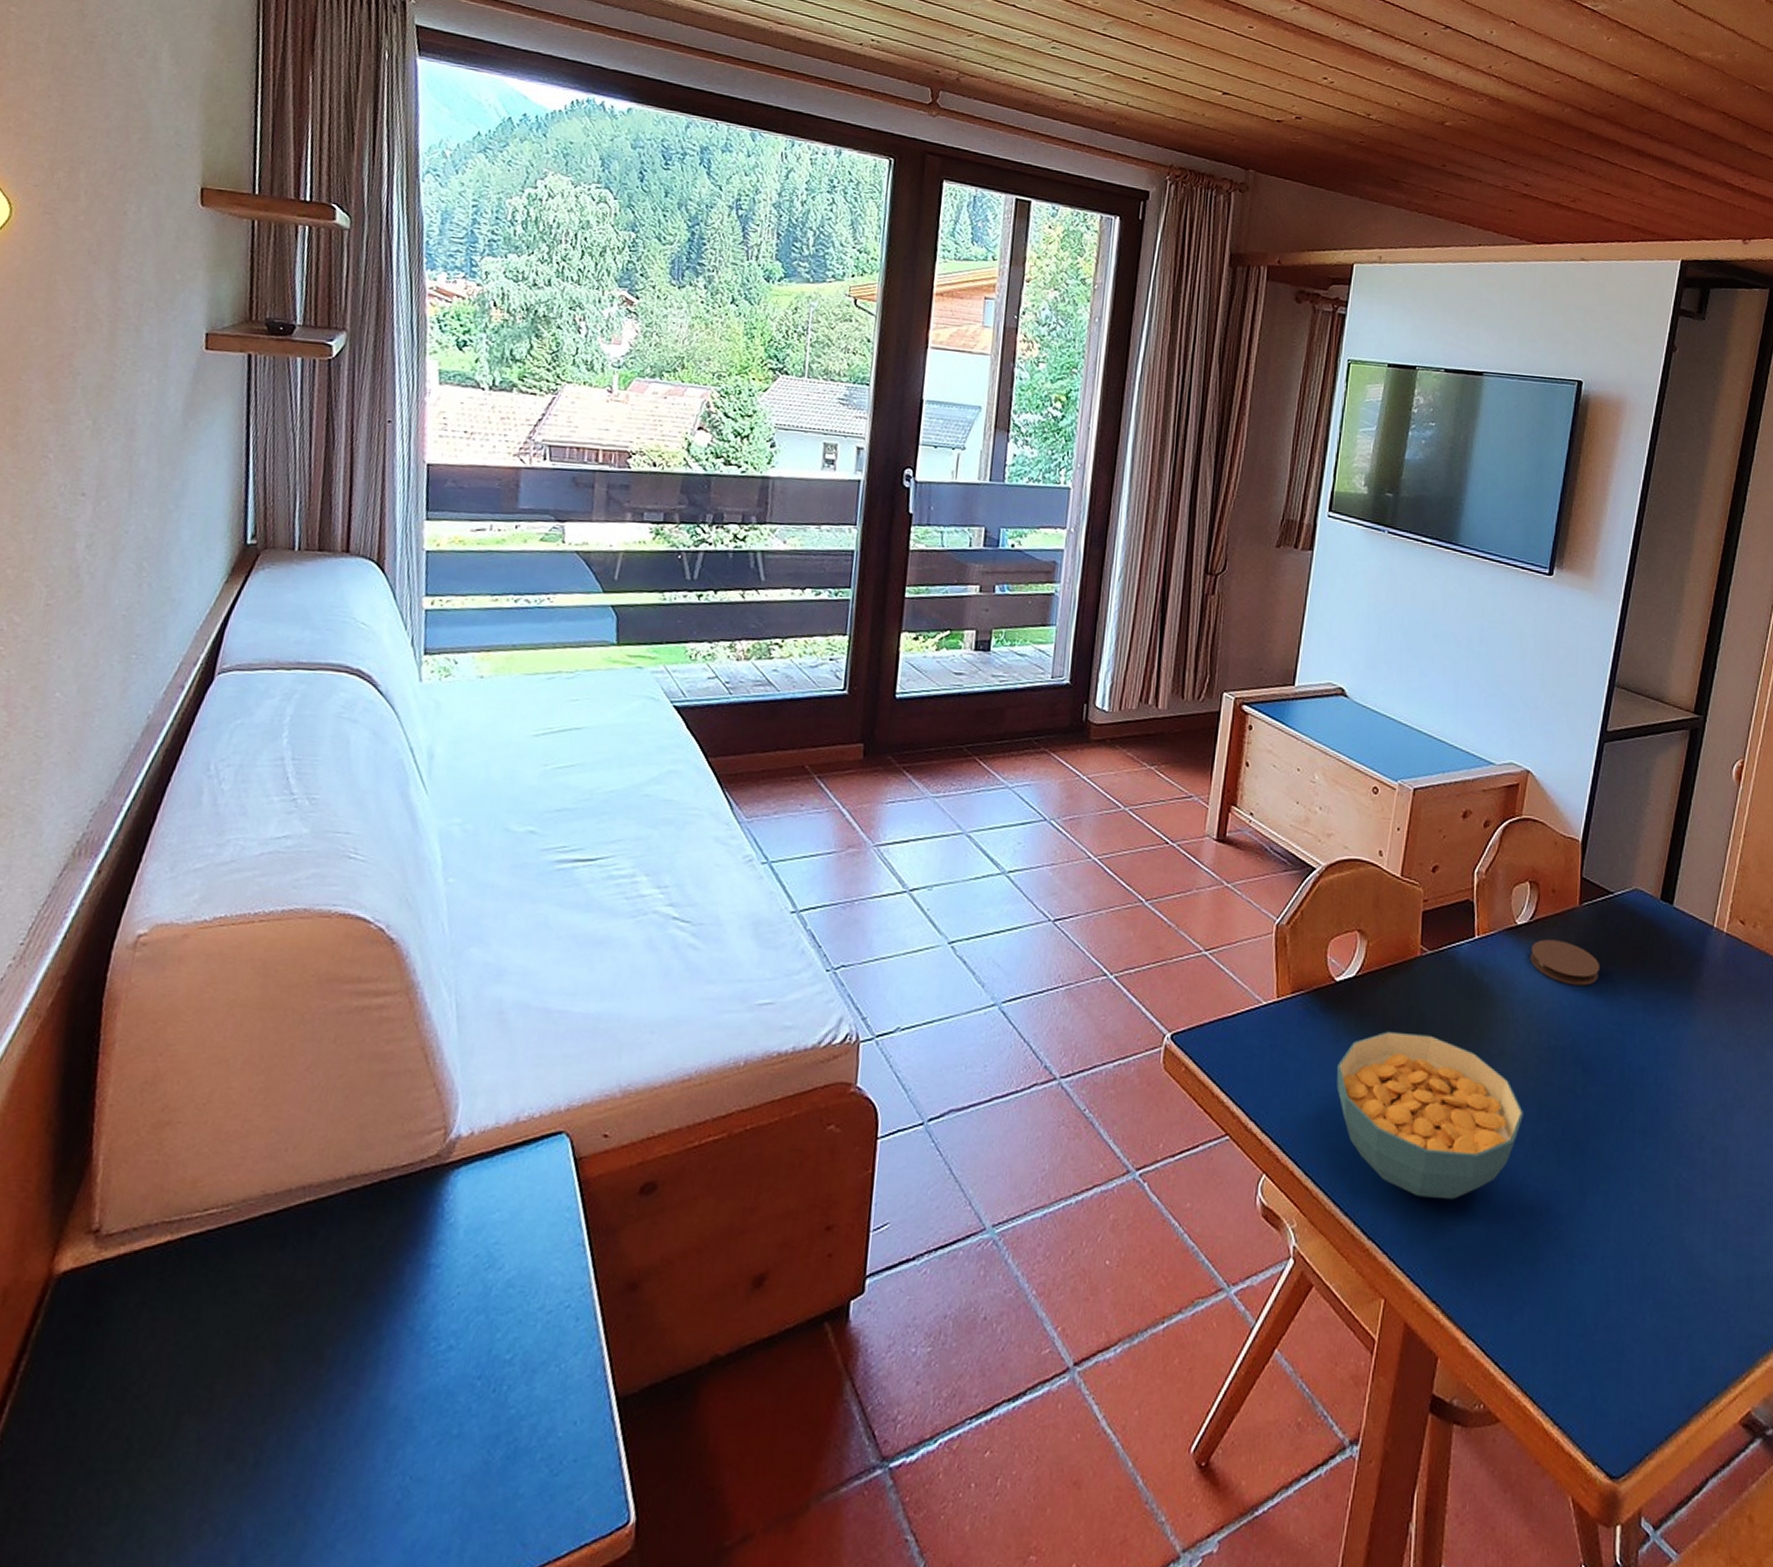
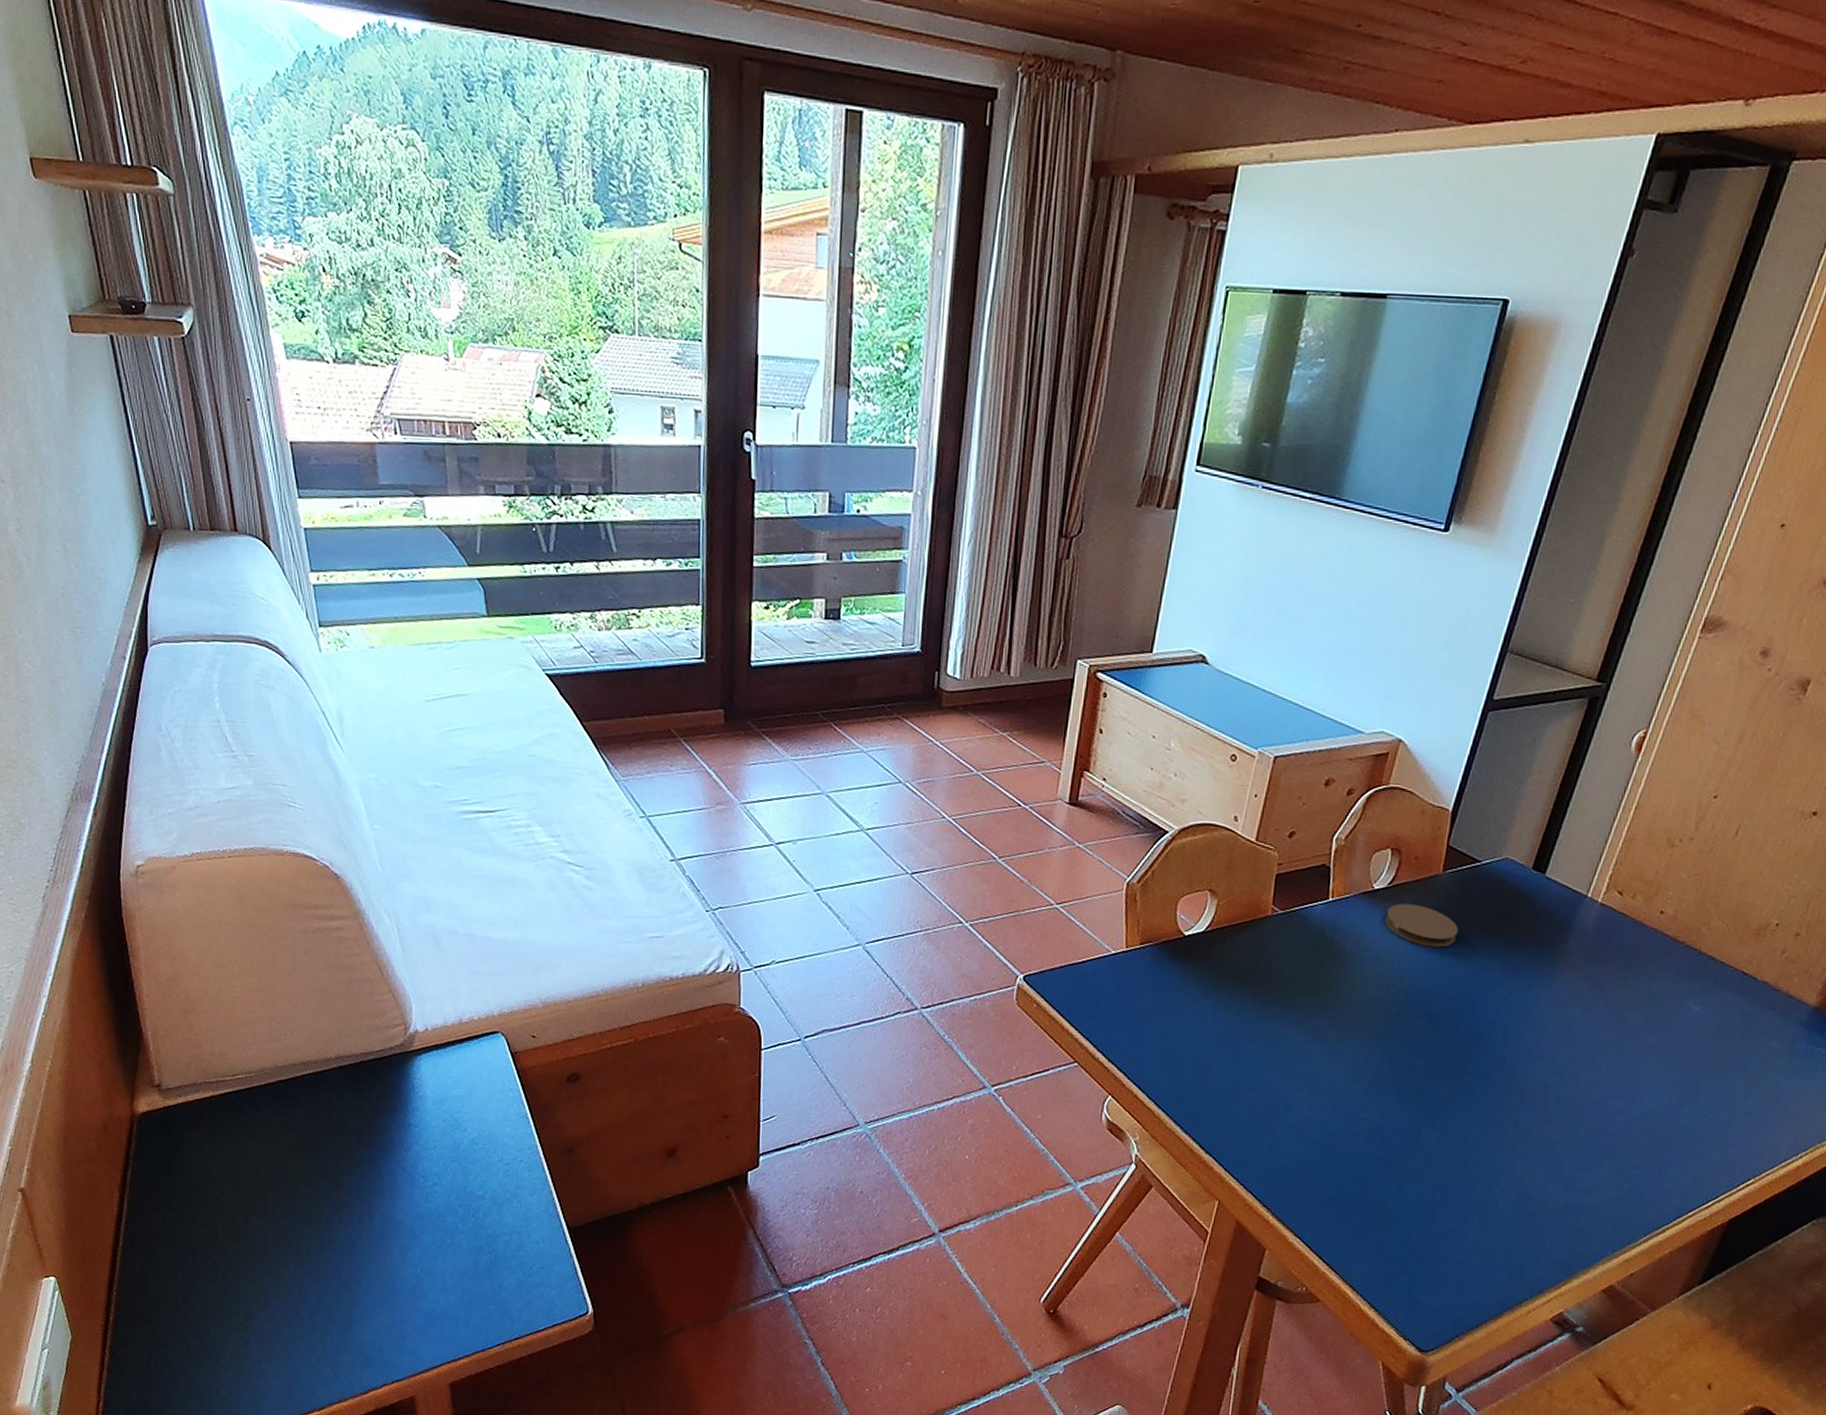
cereal bowl: present [1336,1031,1525,1200] -> none [1181,981,1366,1127]

